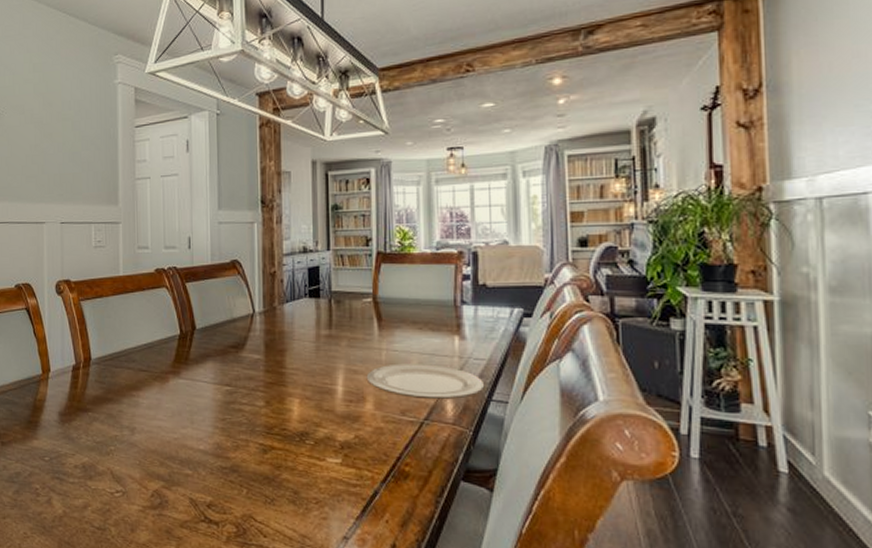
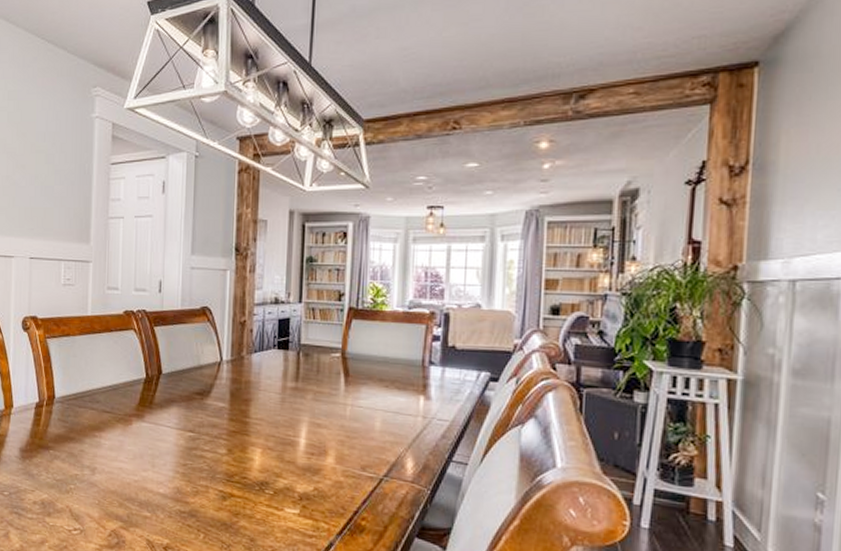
plate: present [366,363,485,400] -> none [329,420,446,458]

